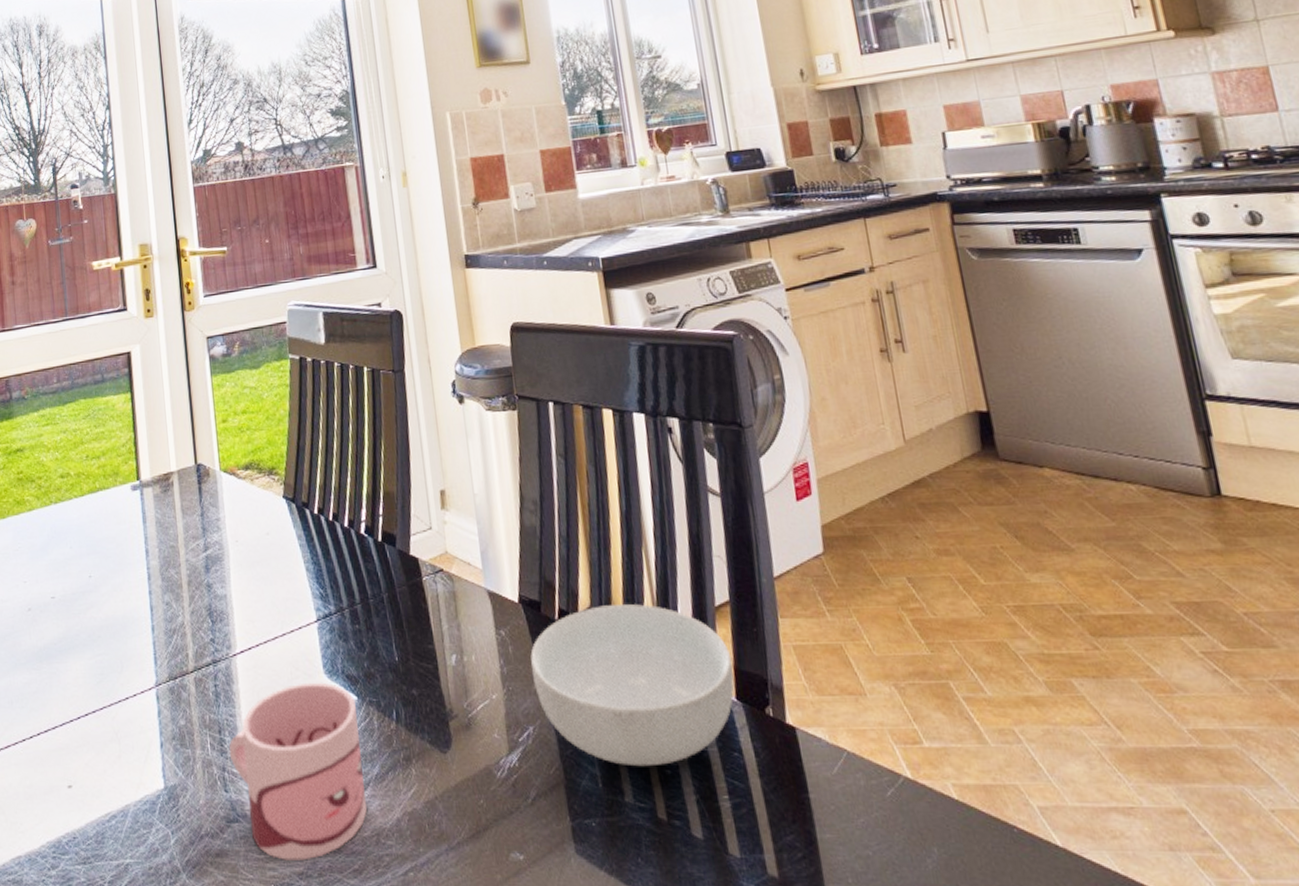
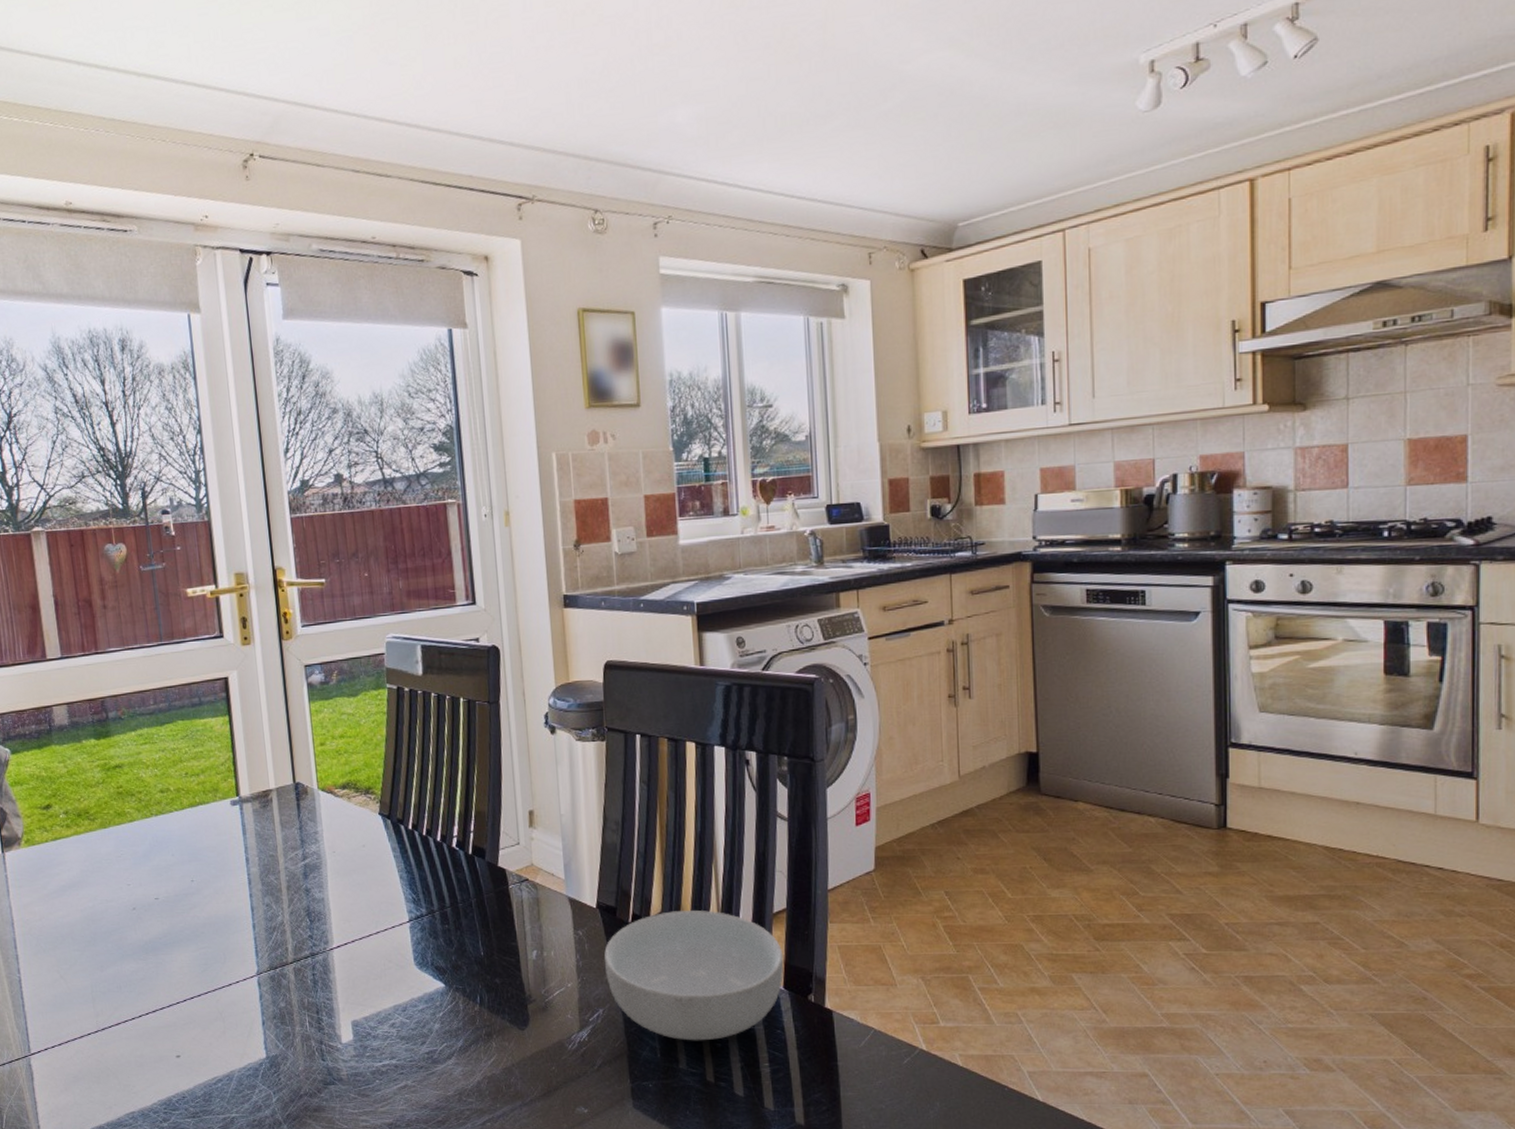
mug: present [229,682,367,861] -> none [326,972,451,1114]

